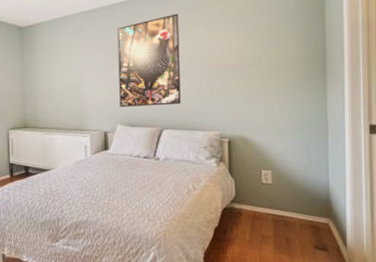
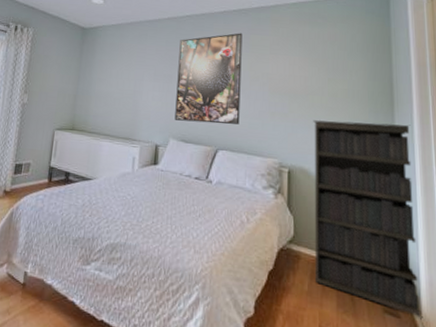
bookshelf: none [250,84,348,249] -> present [313,120,423,318]

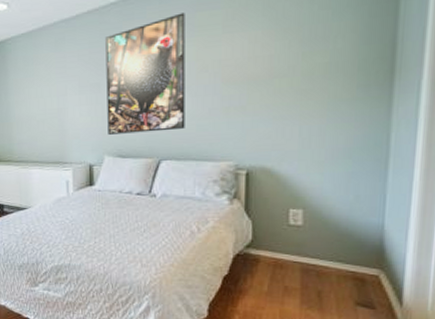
bookshelf: present [313,120,423,318] -> none [275,95,417,307]

